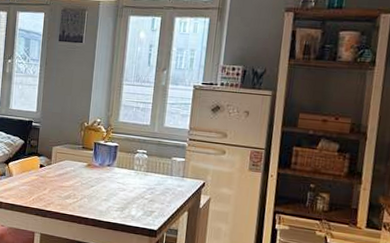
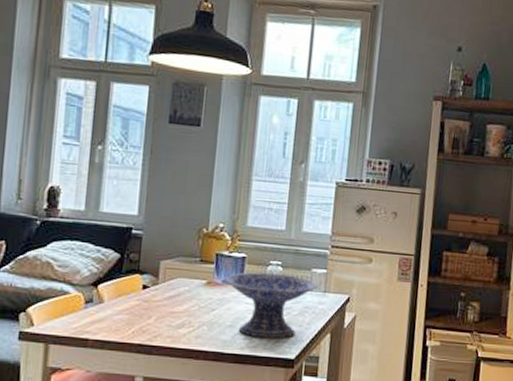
decorative bowl: none [101,158,178,213] -> present [224,272,318,339]

